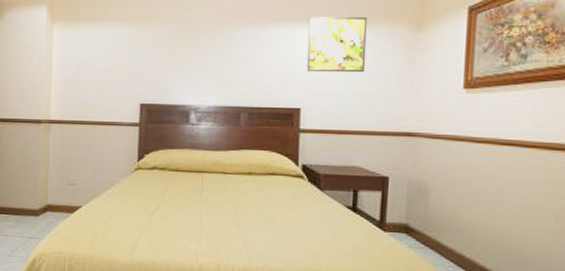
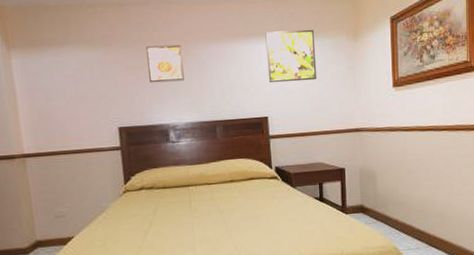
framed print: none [178,25,215,63] -> present [146,44,184,83]

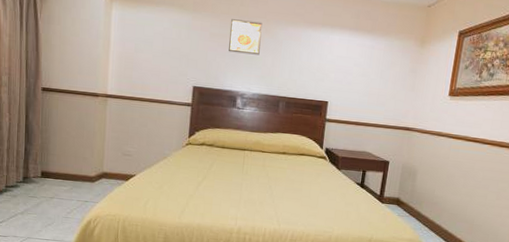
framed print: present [265,29,317,82] -> none [335,25,386,76]

